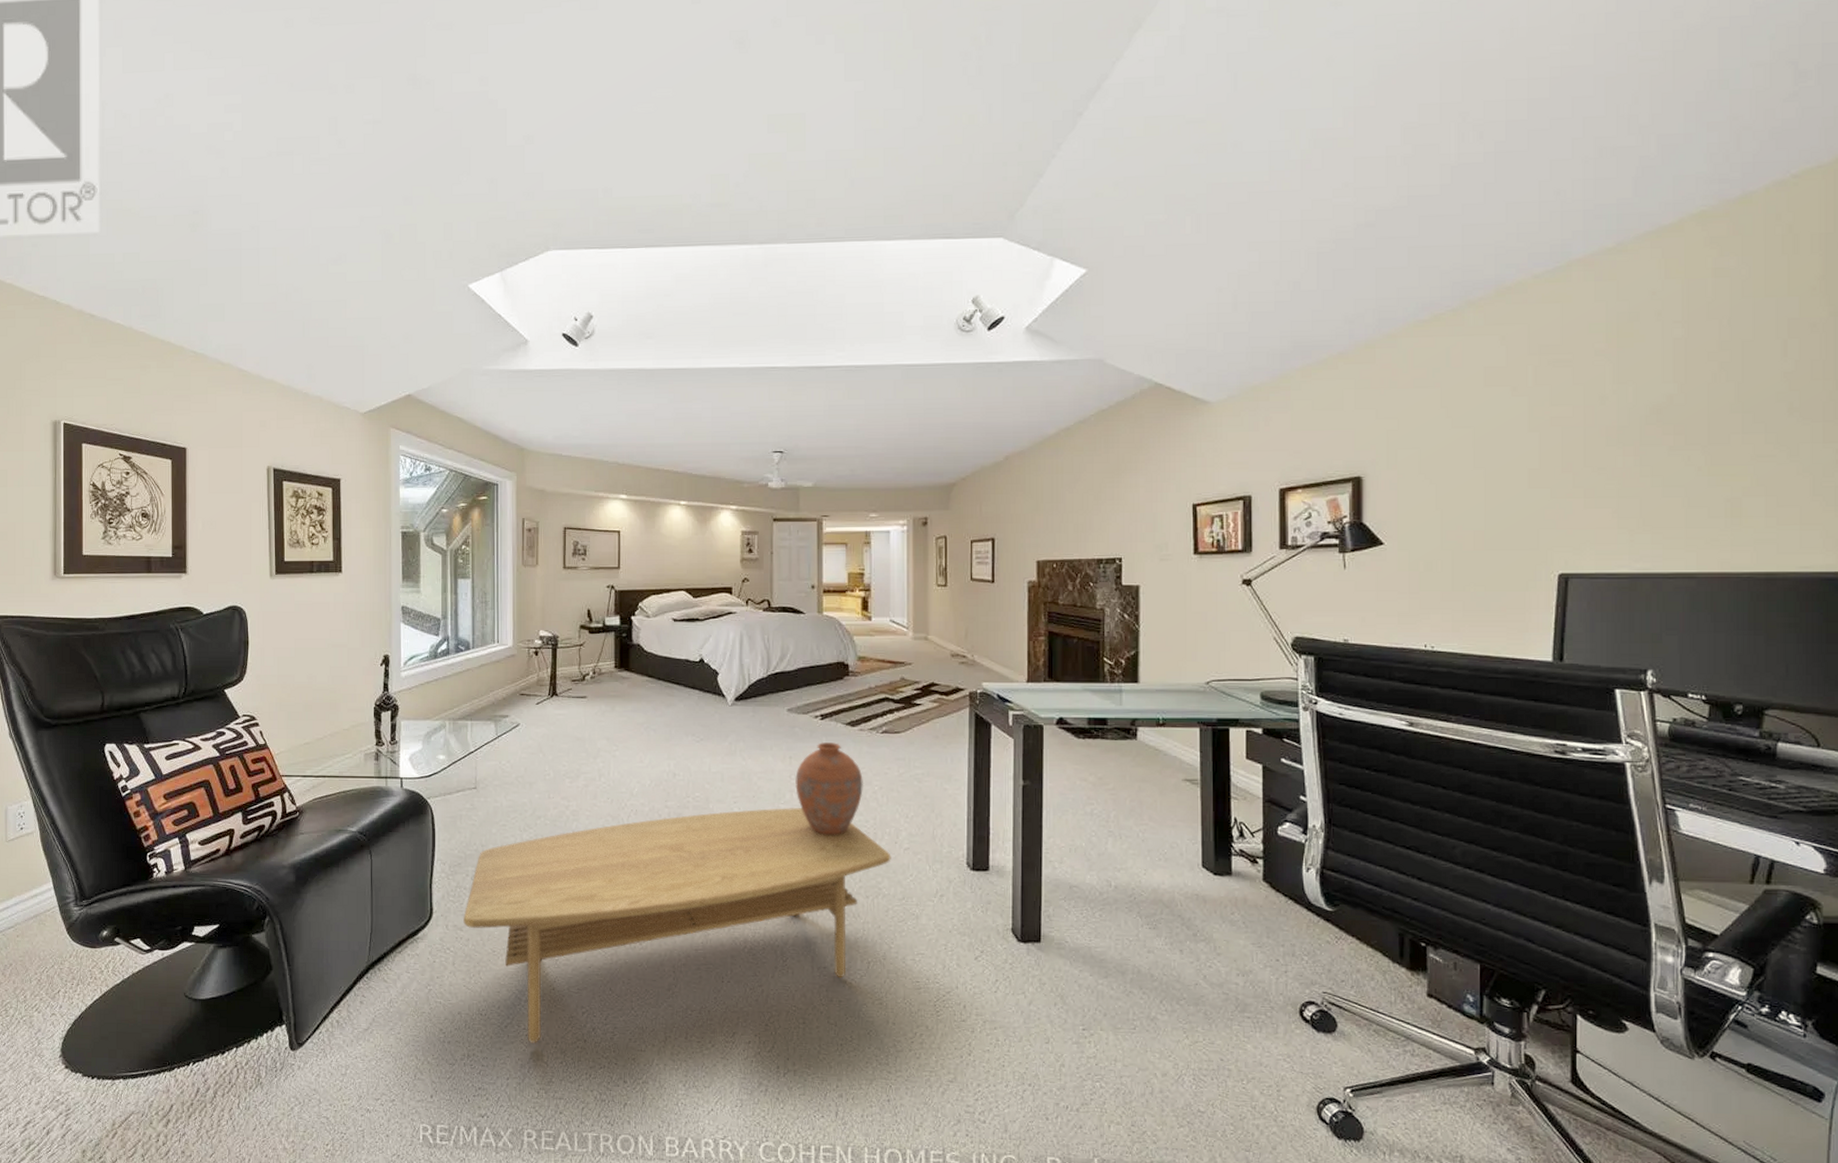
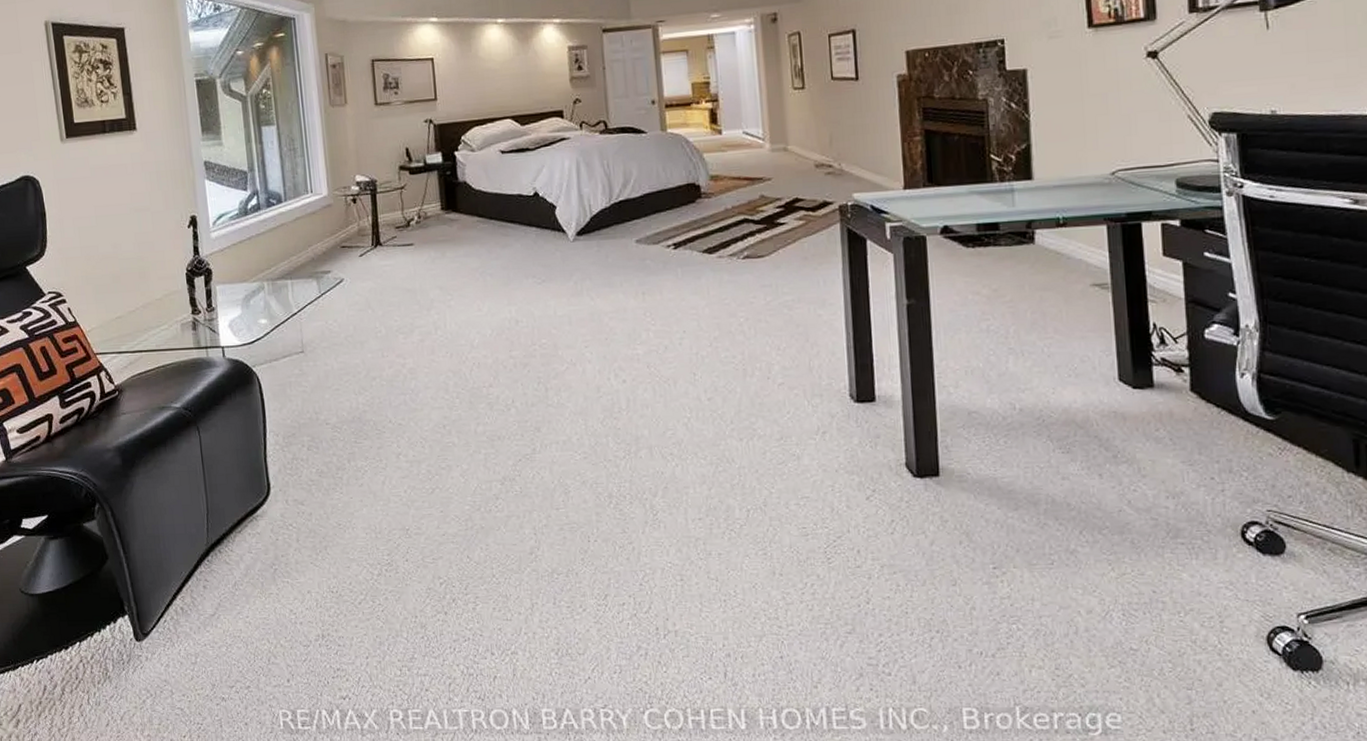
coffee table: present [463,808,891,1043] -> none [303,348,765,619]
vase: present [795,742,863,835] -> none [650,273,728,375]

